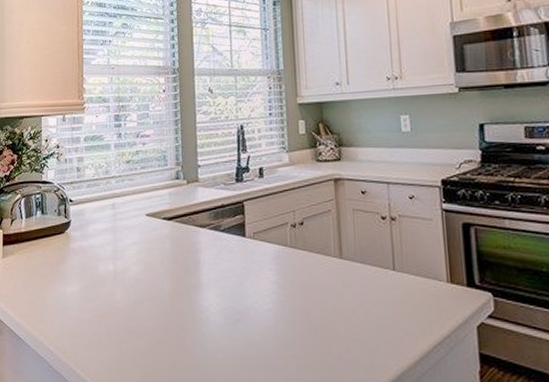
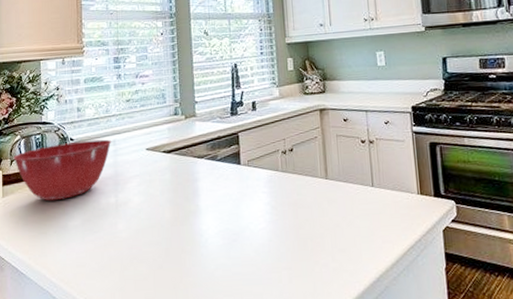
mixing bowl: none [13,202,111,265] -> present [13,139,112,201]

